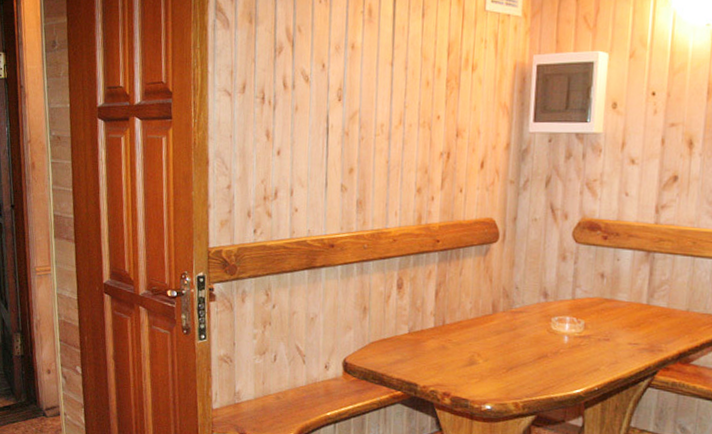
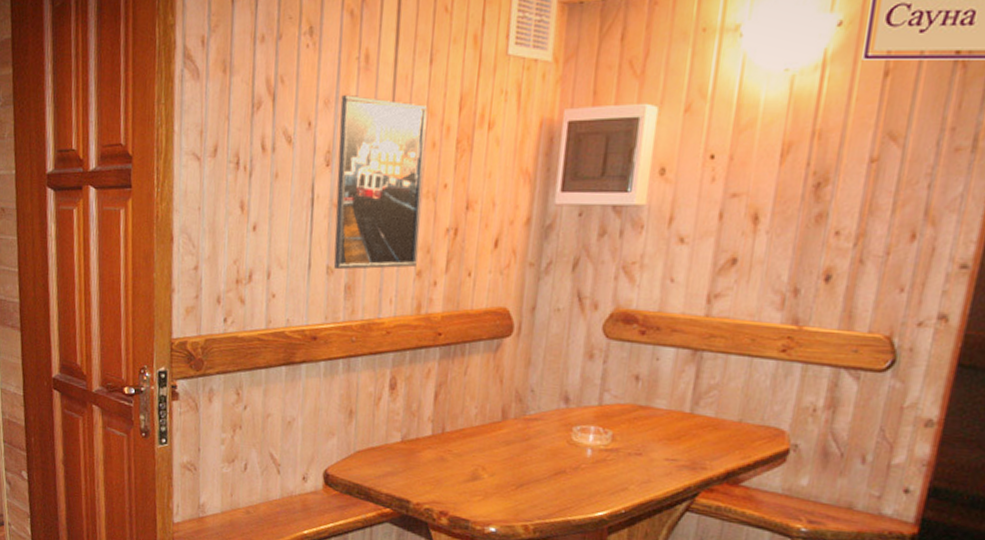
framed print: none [346,42,422,188] -> present [333,95,428,270]

